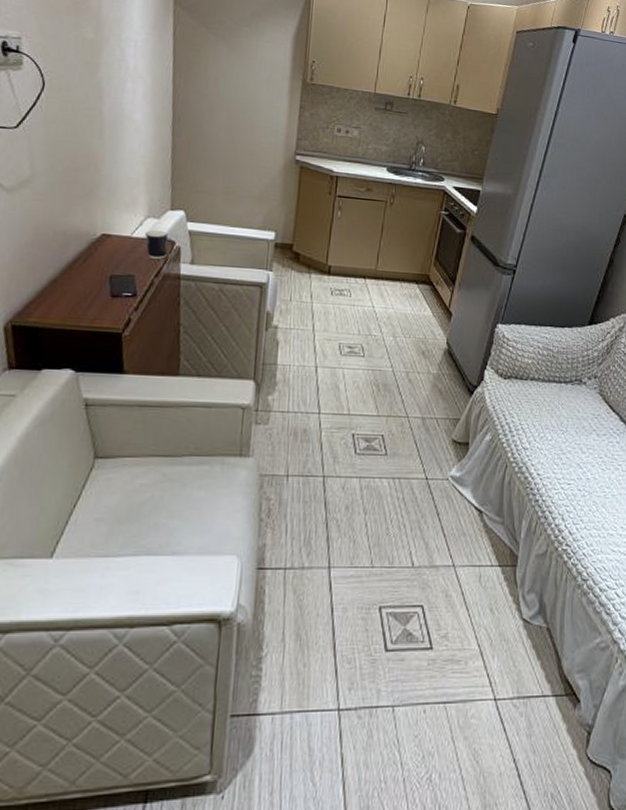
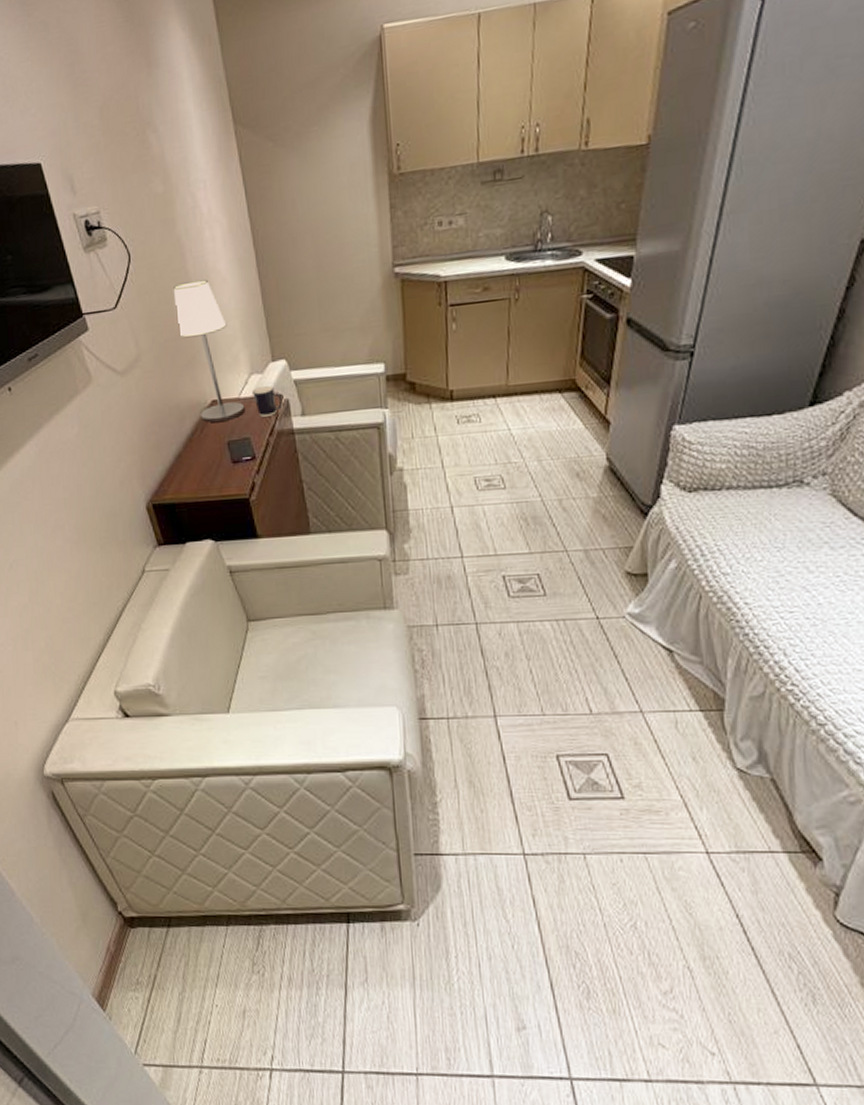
table lamp: none [78,121,135,257] -> present [173,279,245,424]

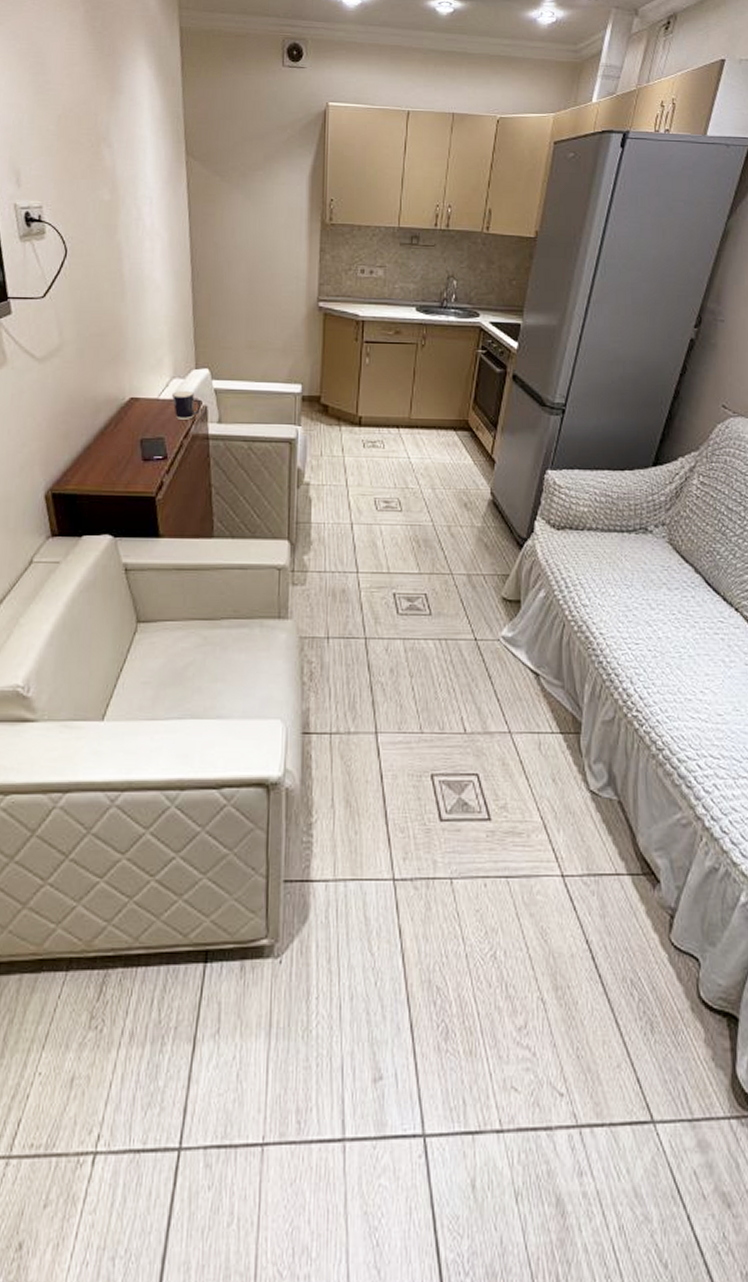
table lamp: present [173,279,245,424] -> none [104,284,163,420]

